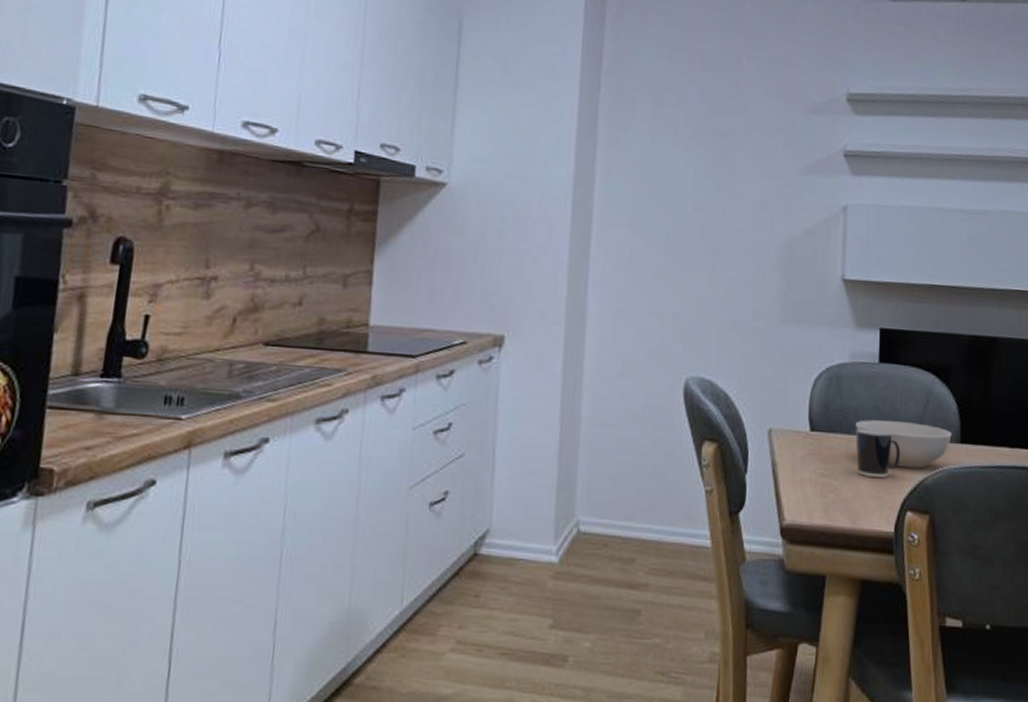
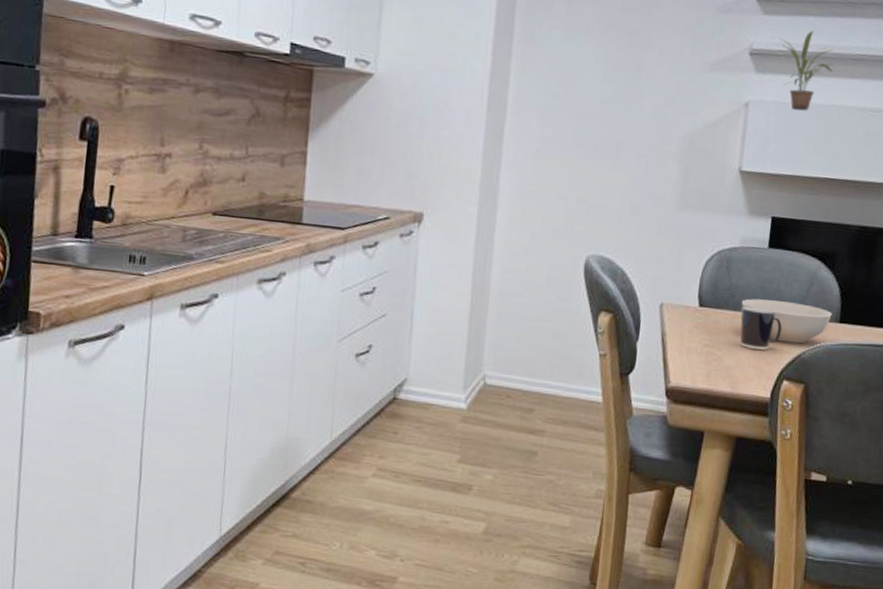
potted plant: none [866,131,931,214] -> present [773,31,835,111]

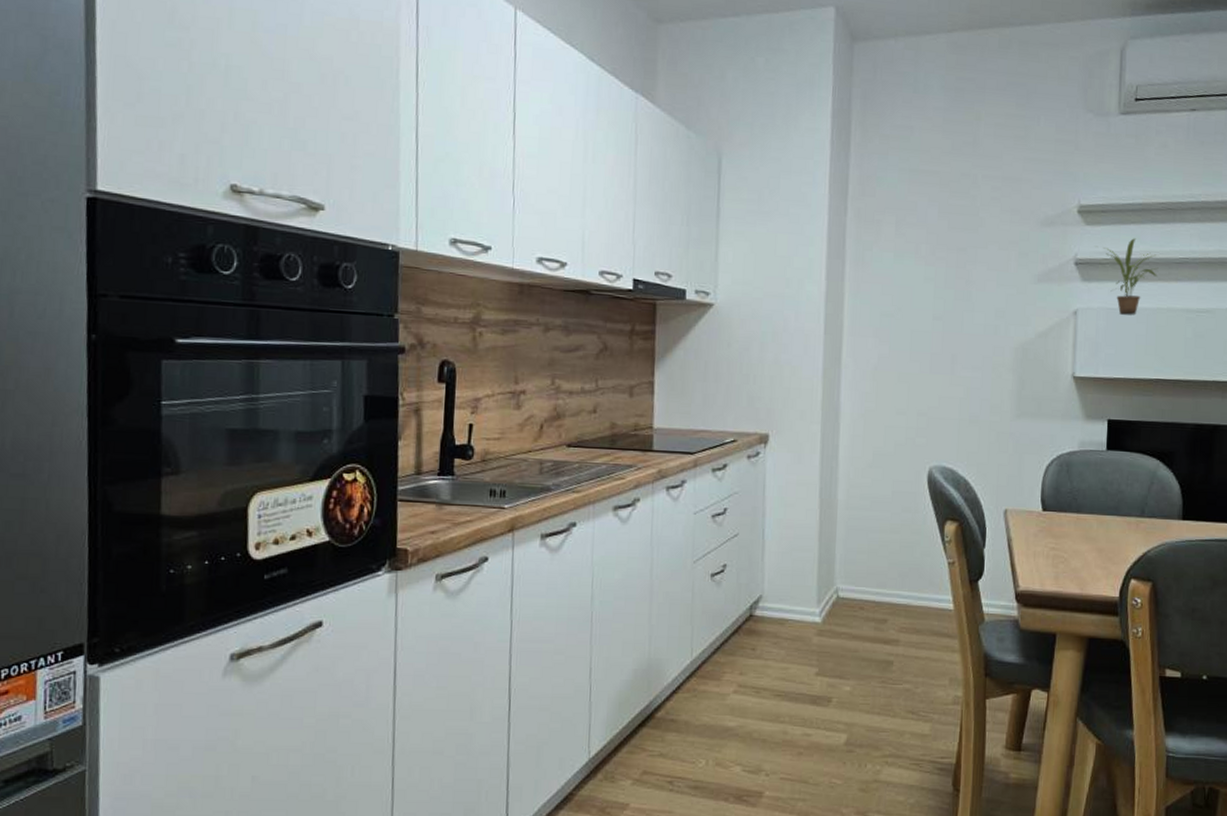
mug: present [740,306,782,351] -> none [1084,508,1126,551]
bowl: present [741,298,832,344] -> none [1083,500,1174,542]

